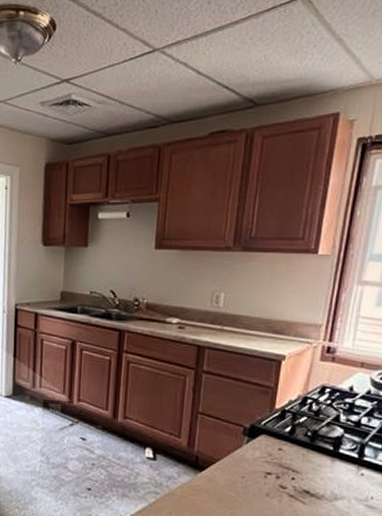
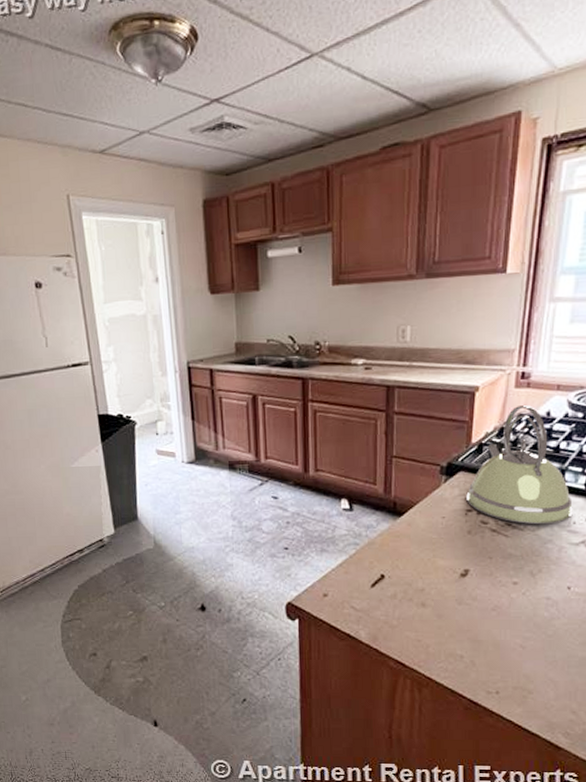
kettle: none [266,378,371,497] -> present [466,405,573,525]

